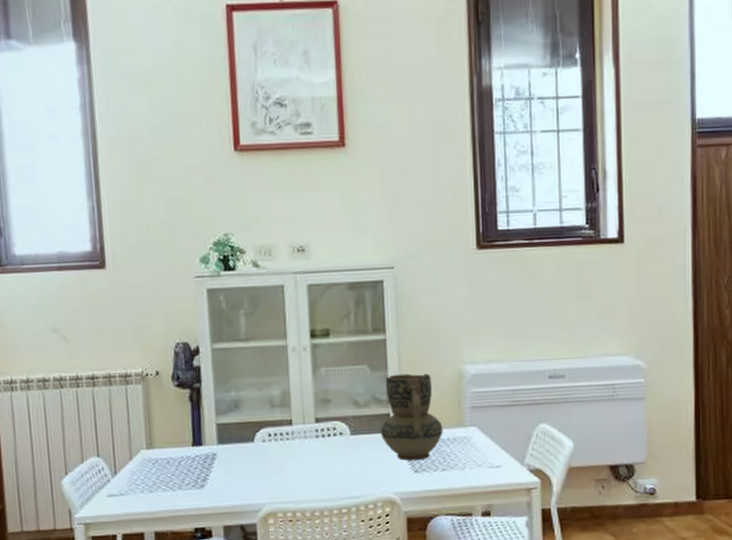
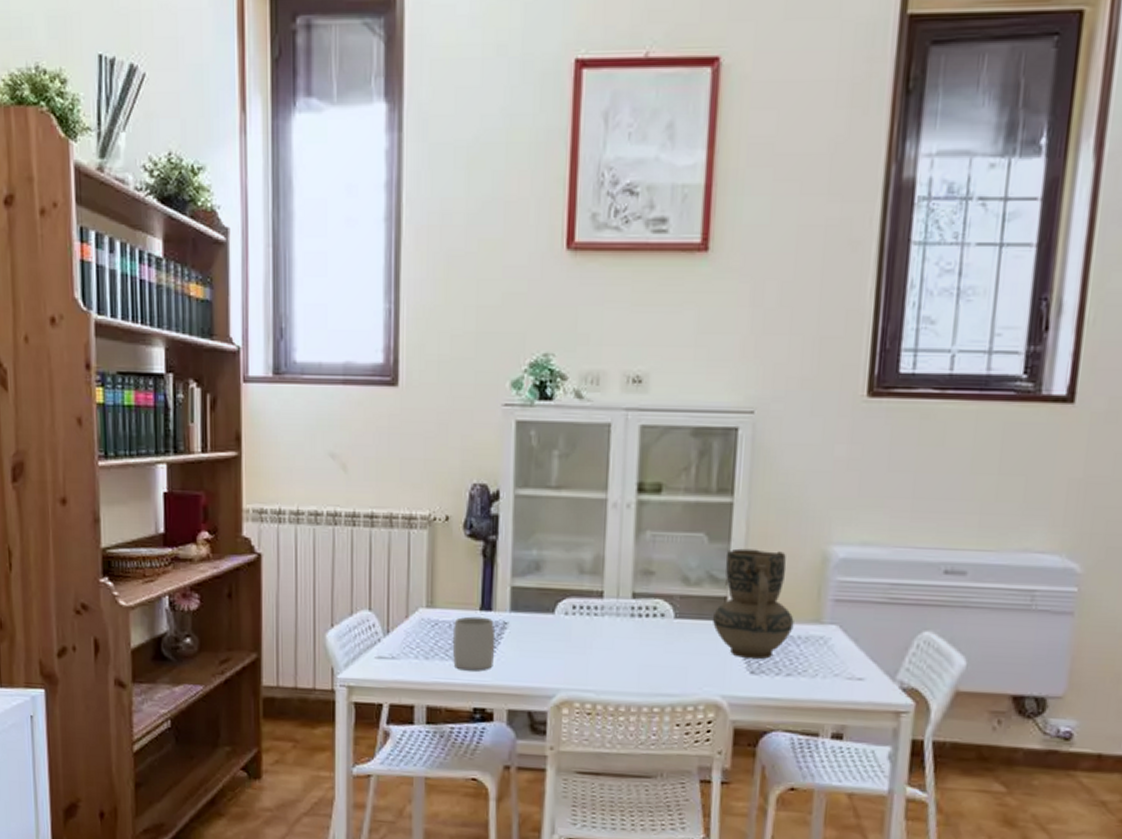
mug: none [171,451,208,498] -> present [452,616,496,671]

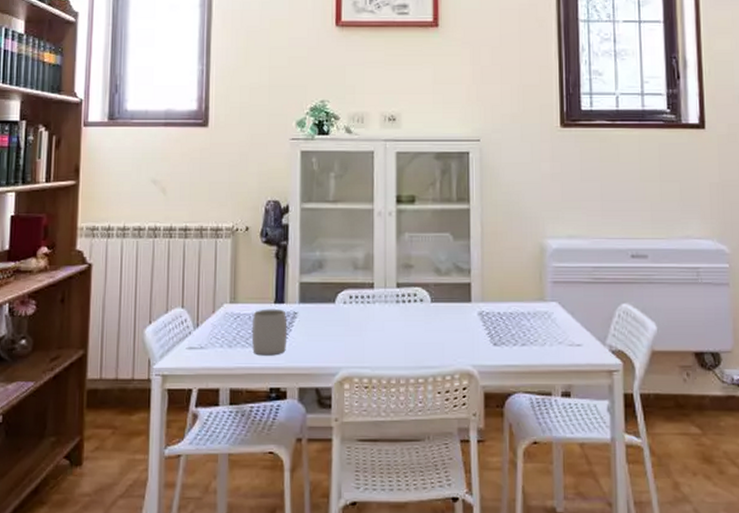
ceramic jug: present [712,548,794,659] -> none [460,244,524,332]

